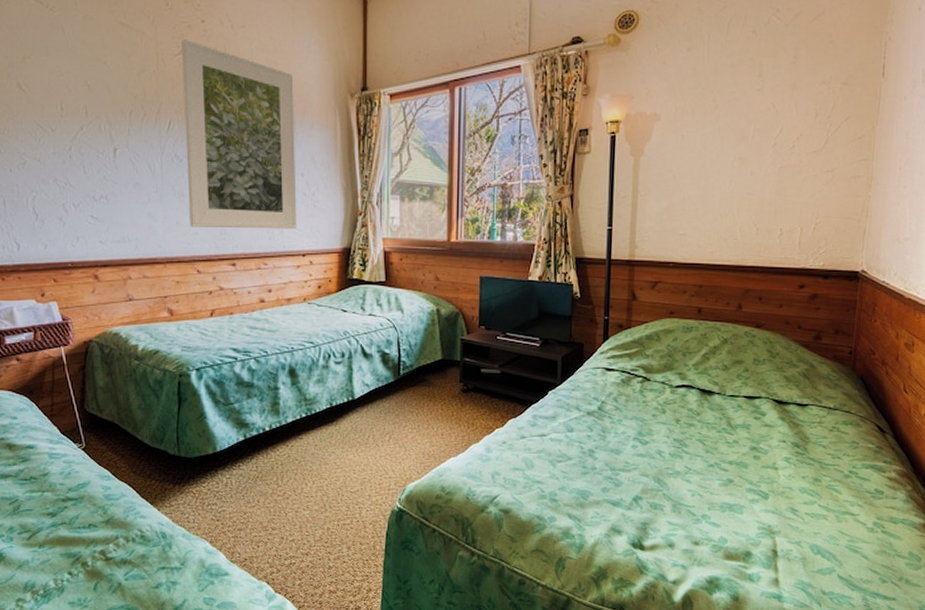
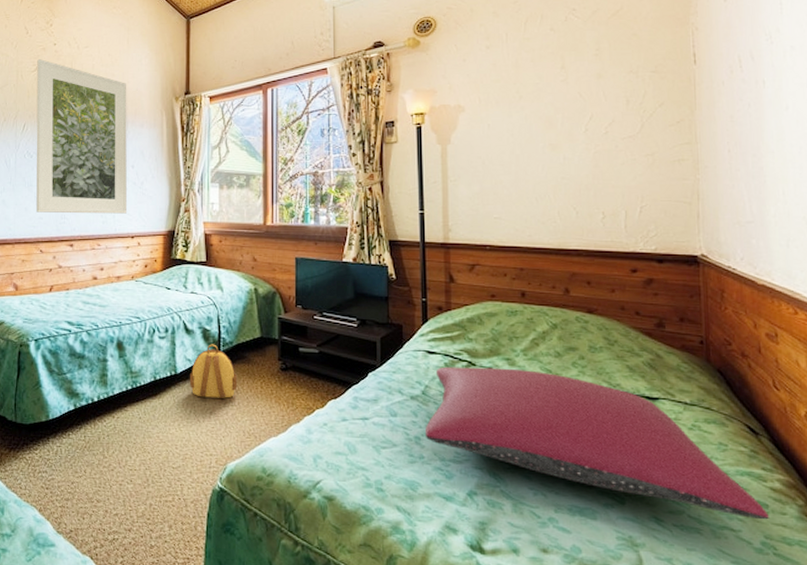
backpack: none [367,368,418,422] -> present [189,344,238,398]
pillow: none [598,382,883,504] -> present [424,366,769,520]

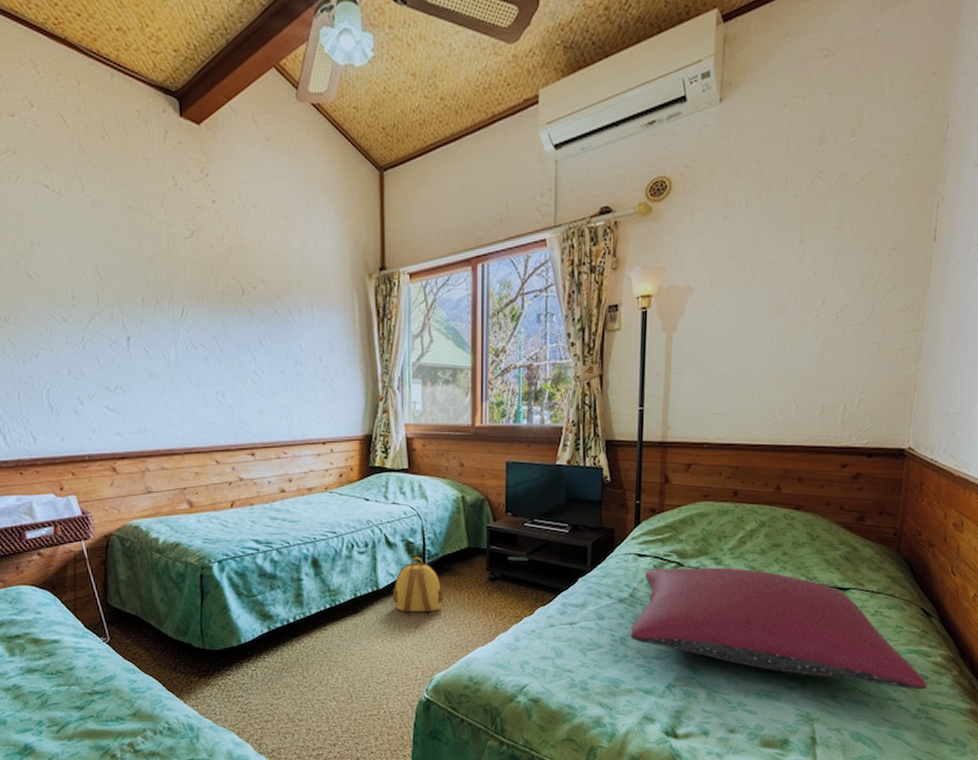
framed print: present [36,59,127,214] -> none [192,222,316,417]

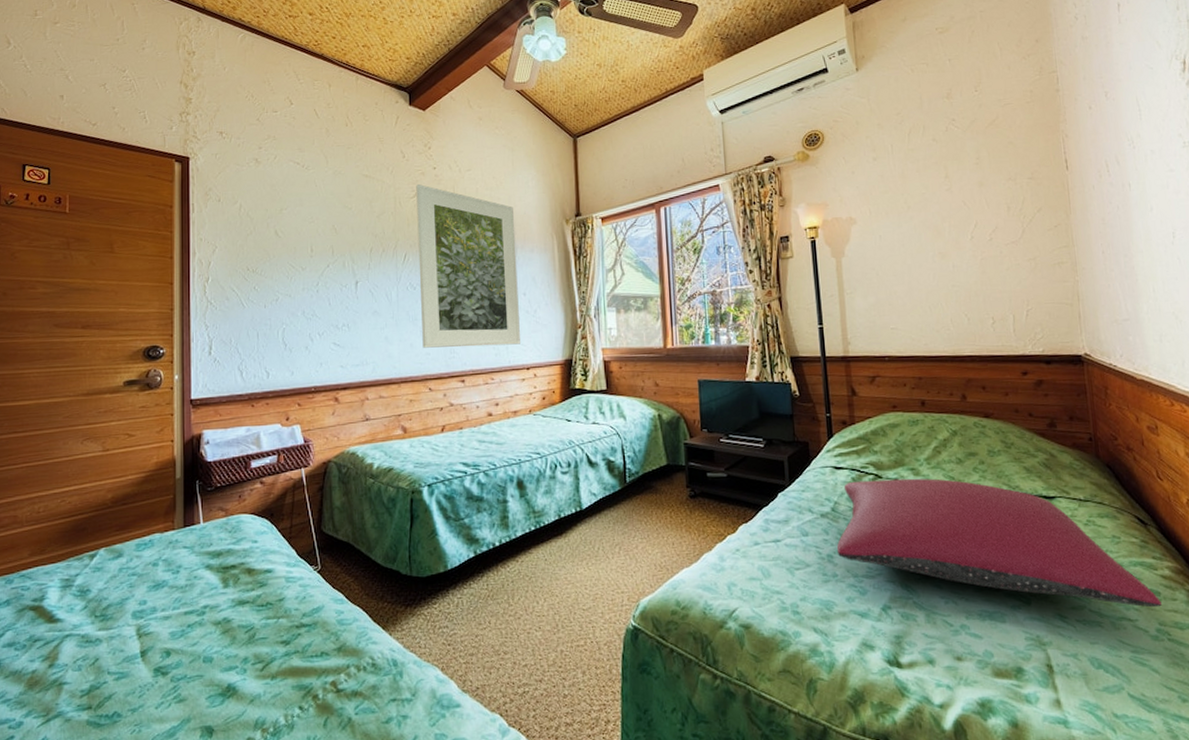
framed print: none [192,222,316,417] -> present [416,184,520,348]
backpack: present [392,557,444,612] -> none [595,475,646,533]

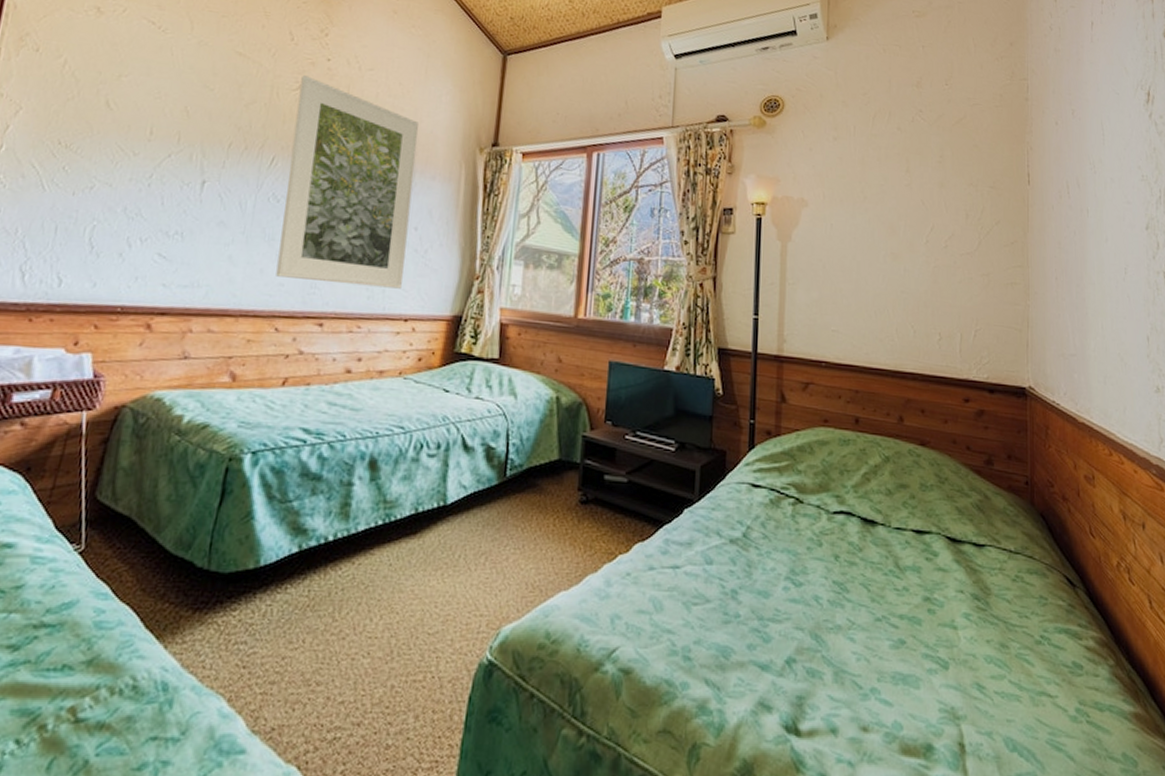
pillow: present [836,478,1162,608] -> none [742,503,1083,683]

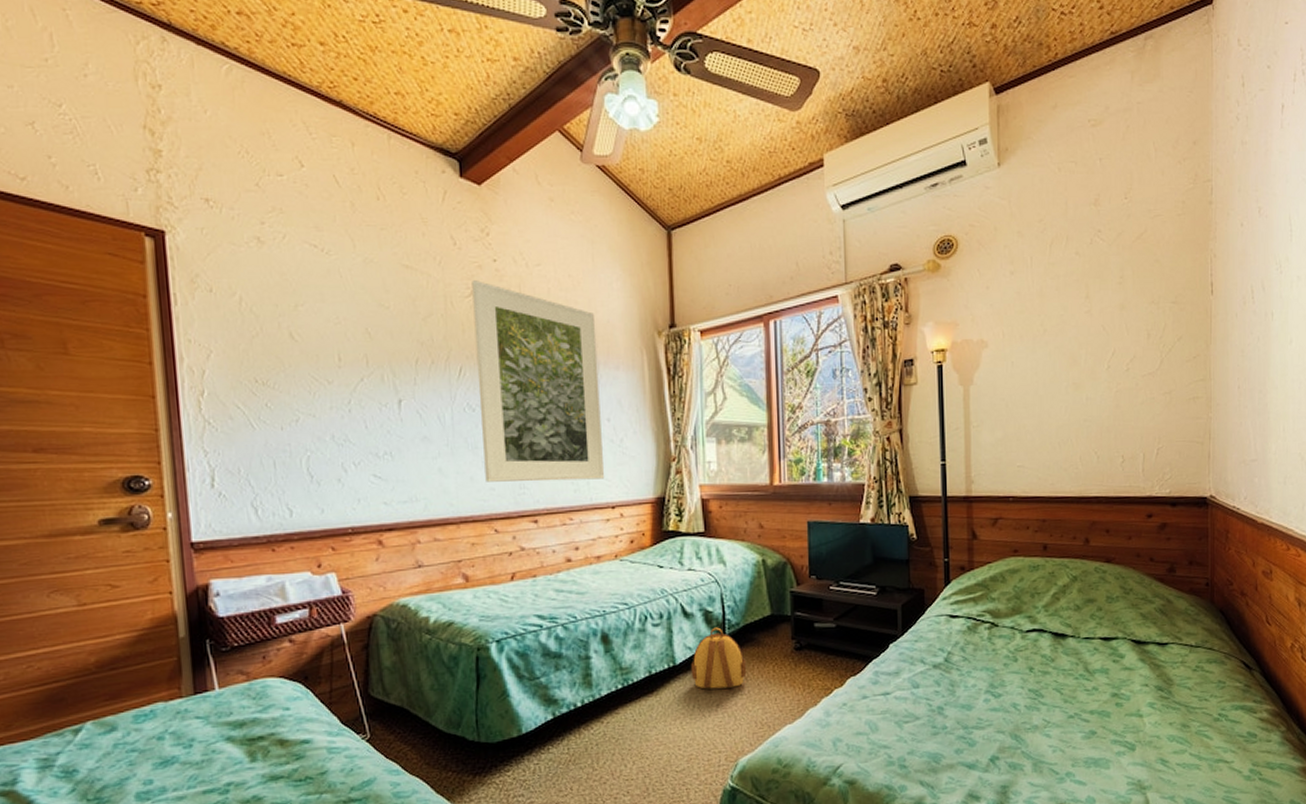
backpack: none [462,466,525,539] -> present [690,627,747,689]

